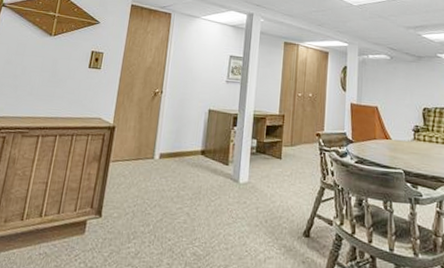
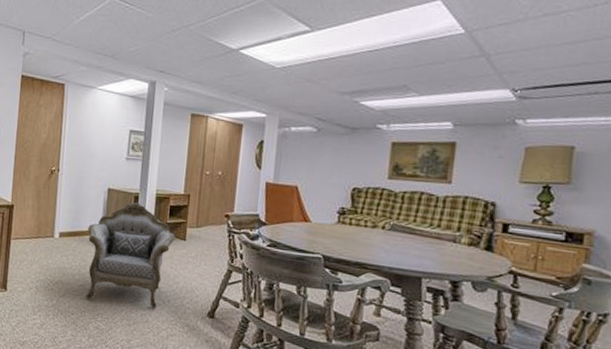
armchair: none [184,122,272,231] -> present [86,202,175,309]

